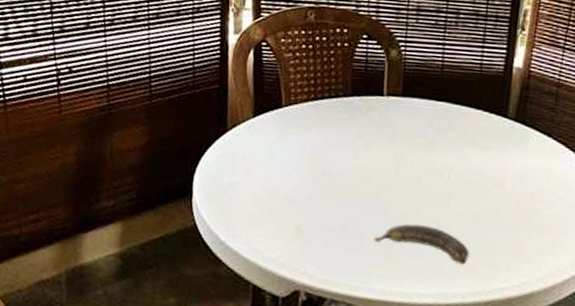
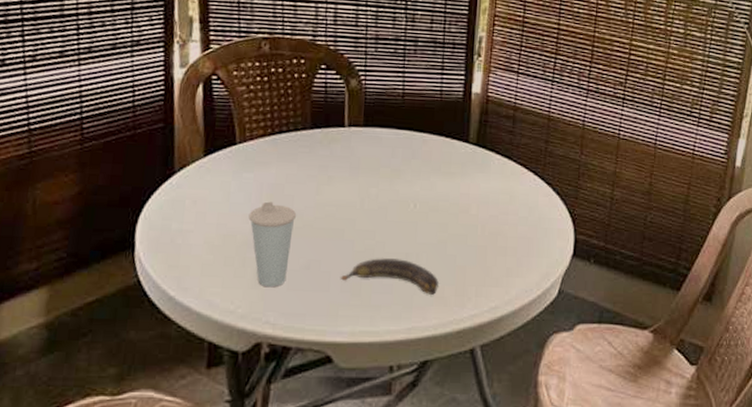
cup: none [291,162,335,242] -> present [248,201,297,288]

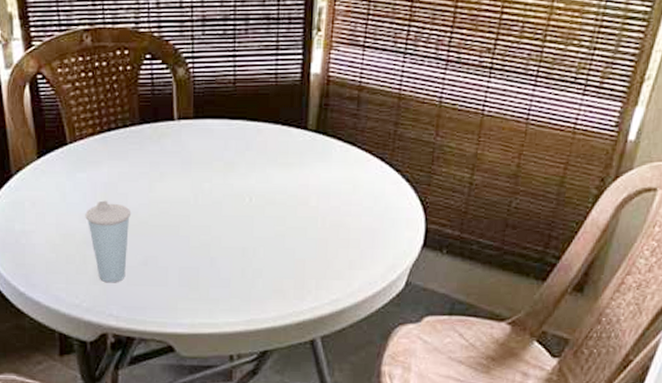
banana: present [340,258,439,295] -> none [177,253,277,288]

